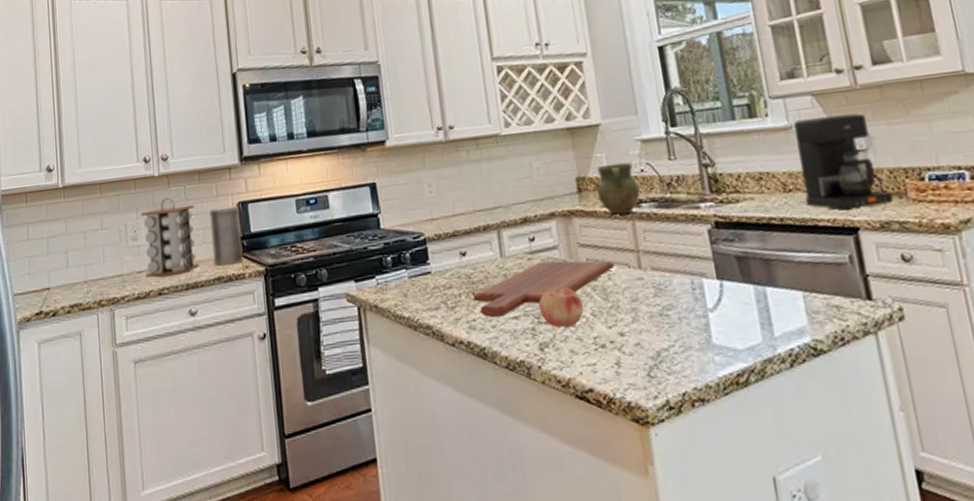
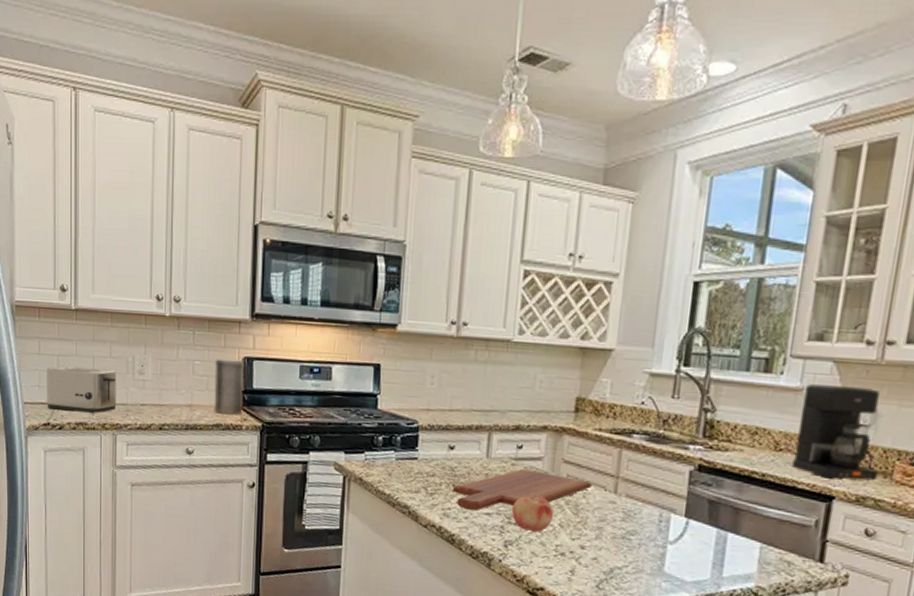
toaster: none [36,241,112,296] -> present [46,365,117,414]
spice rack: present [140,197,199,278] -> none [148,339,201,416]
ceramic jug: present [596,162,640,215] -> none [592,390,636,441]

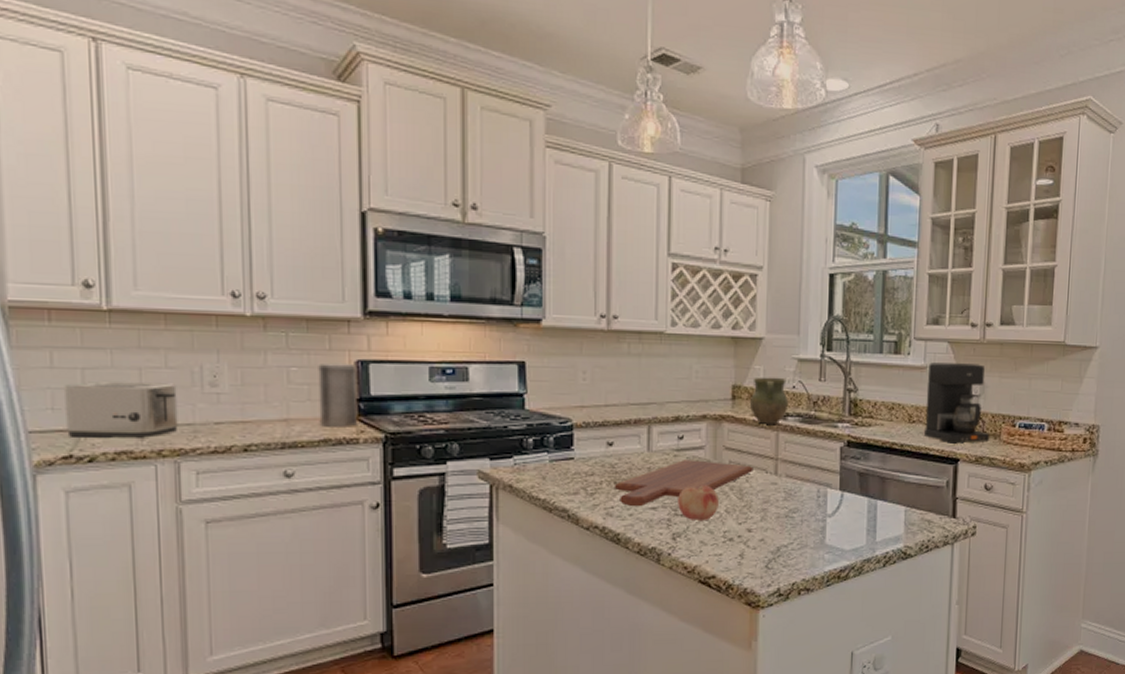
ceramic jug: none [592,390,636,441] -> present [749,377,789,424]

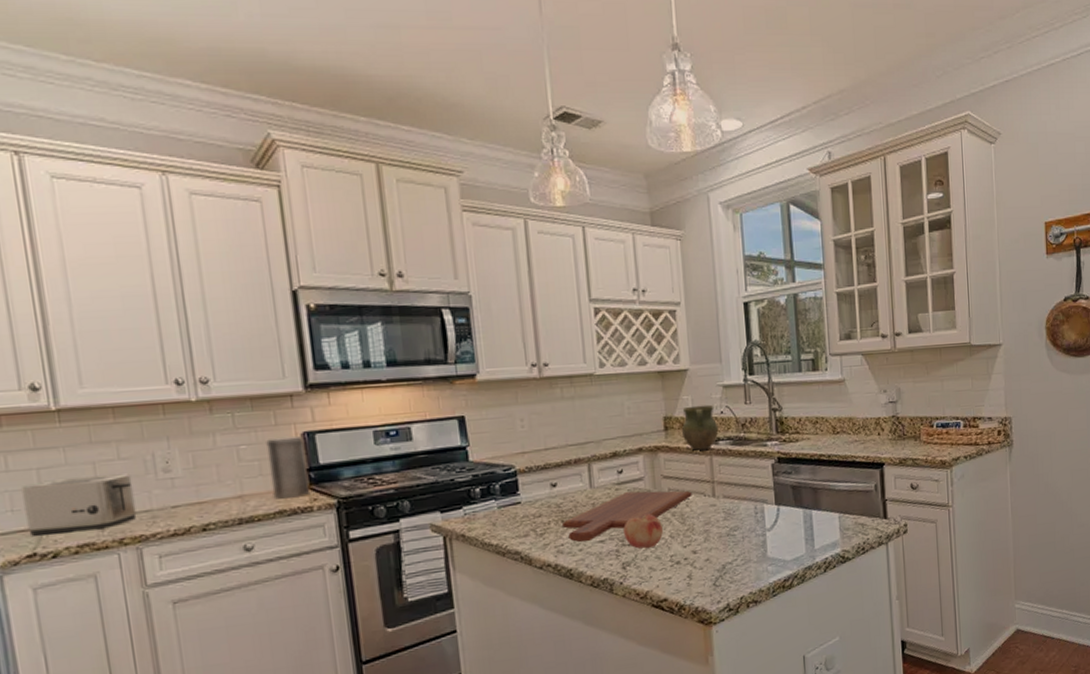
coffee maker: present [923,362,990,444] -> none [846,372,911,449]

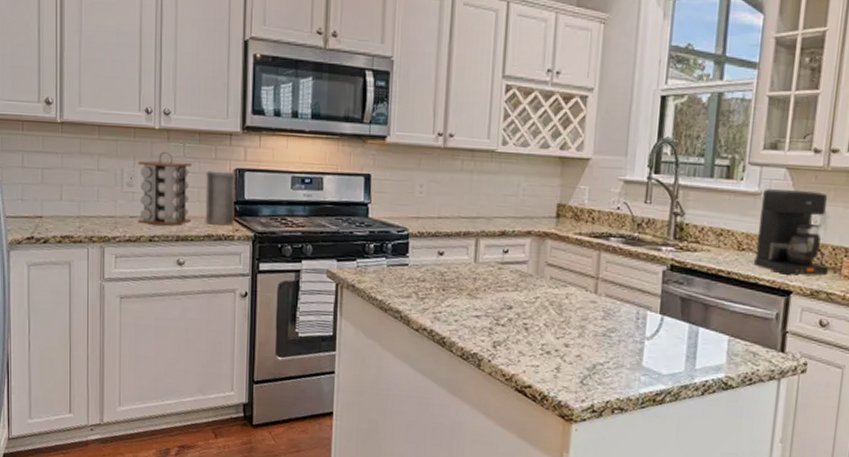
toaster: present [21,473,137,536] -> none [30,178,105,227]
spice rack: none [173,425,255,513] -> present [137,151,192,227]
cutting board: present [561,490,692,543] -> none [442,272,574,314]
fruit: present [623,514,663,550] -> none [500,298,539,333]
ceramic jug: present [681,404,719,451] -> none [573,196,613,244]
coffee maker: none [846,372,911,449] -> present [753,189,830,276]

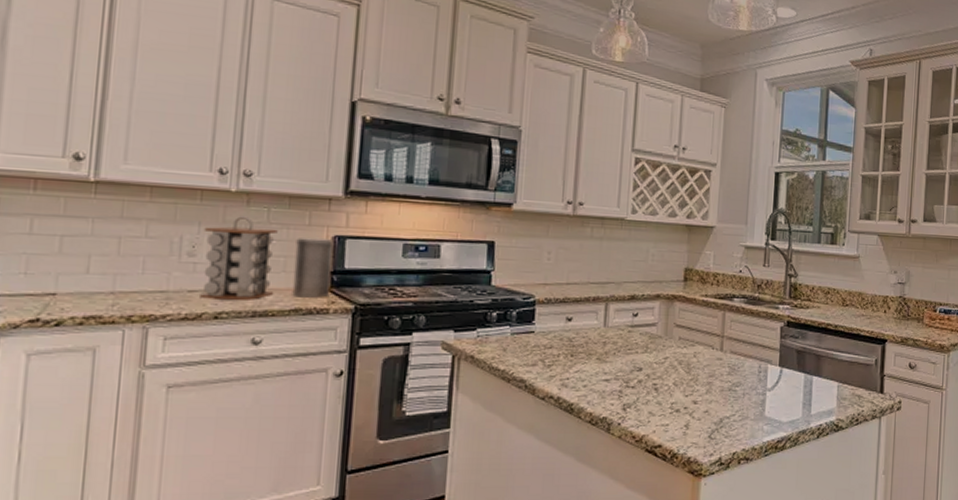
coffee maker: present [753,189,830,276] -> none [855,253,914,326]

